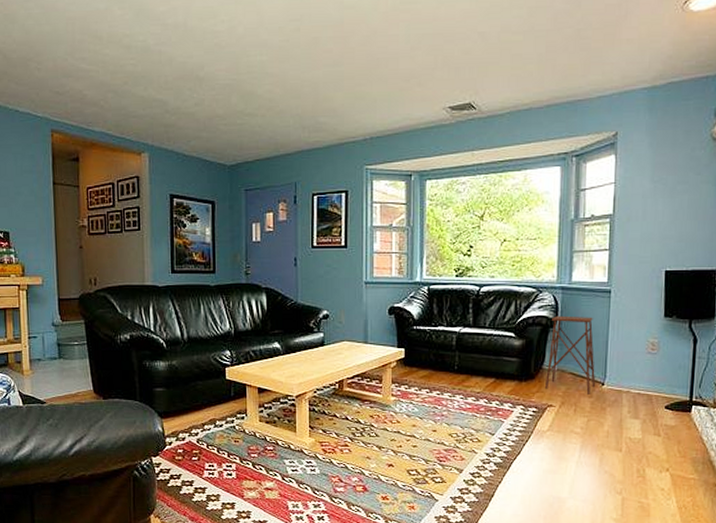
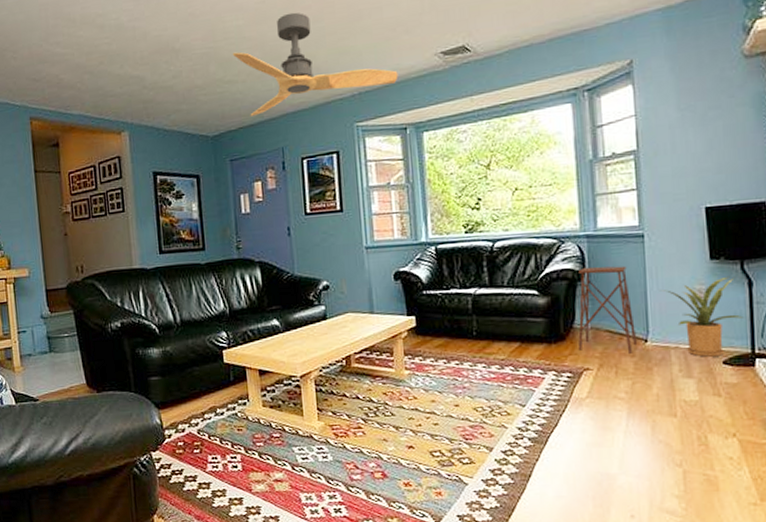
ceiling fan: none [254,54,408,150] -> present [232,12,398,116]
house plant: none [620,333,688,402] -> present [660,276,745,357]

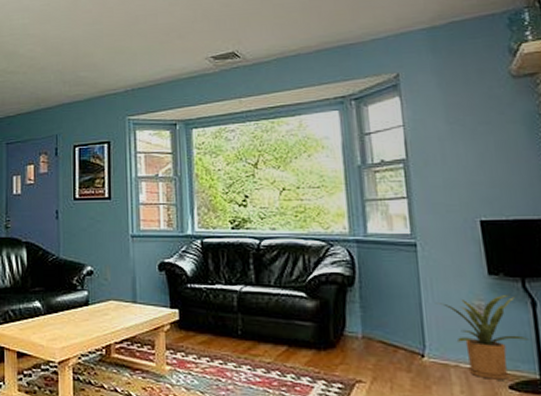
ceiling fan: present [232,12,398,116] -> none [16,15,170,104]
side table: present [578,266,638,354] -> none [349,272,414,368]

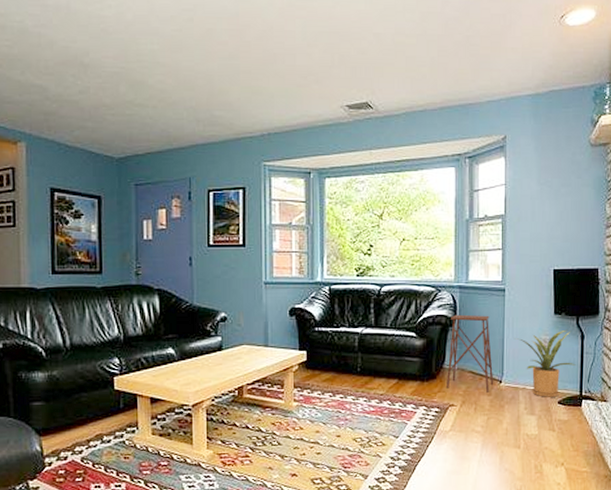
side table: none [349,272,414,368] -> present [447,314,494,393]

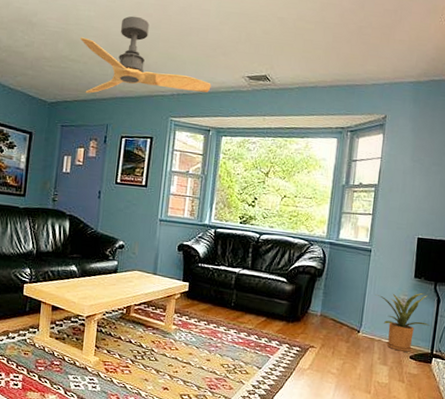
ceiling fan: none [144,45,306,143] -> present [79,16,212,94]
side table: present [447,314,494,393] -> none [309,267,355,340]

